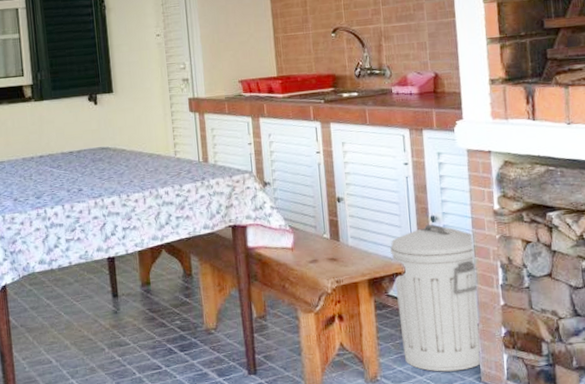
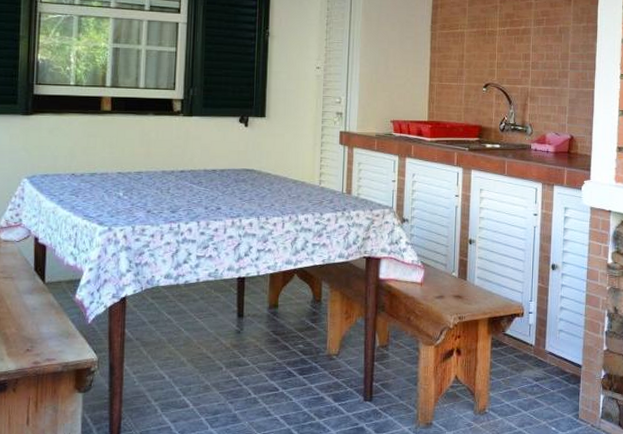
trash can: present [390,224,481,372] -> none [512,271,588,408]

